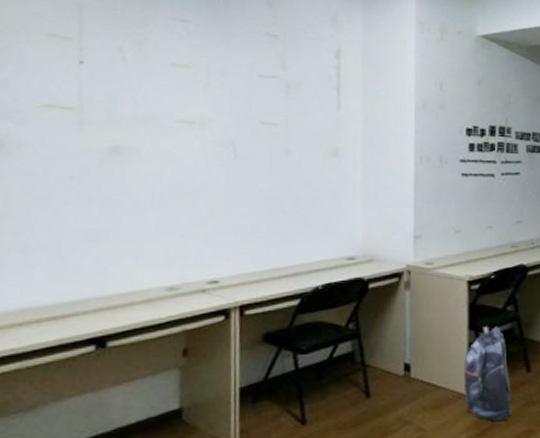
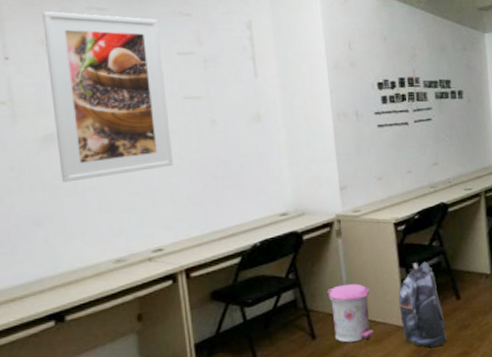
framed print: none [121,18,243,199] -> present [42,11,173,183]
trash can: none [388,341,434,405] -> present [327,283,374,343]

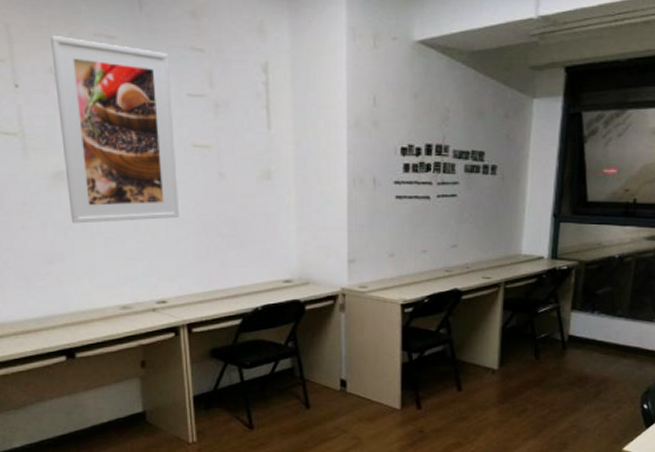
trash can: present [327,283,374,343] -> none [325,359,368,416]
backpack: present [398,261,447,349] -> none [396,348,442,434]

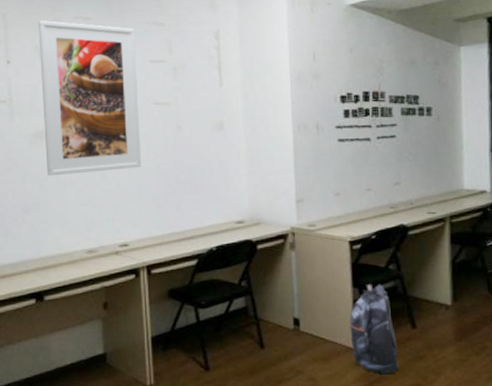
backpack: none [396,348,442,434] -> present [349,284,399,375]

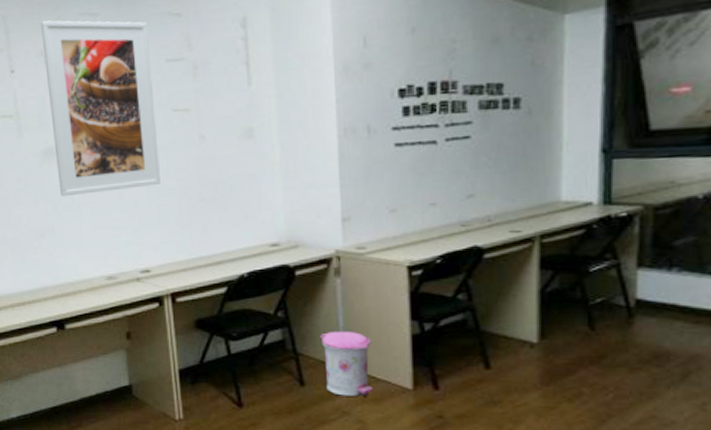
trash can: none [278,297,322,357] -> present [320,331,373,396]
backpack: present [349,284,399,375] -> none [406,316,467,420]

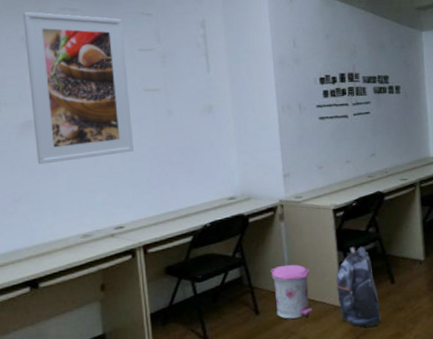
backpack: none [406,316,467,420] -> present [336,246,381,328]

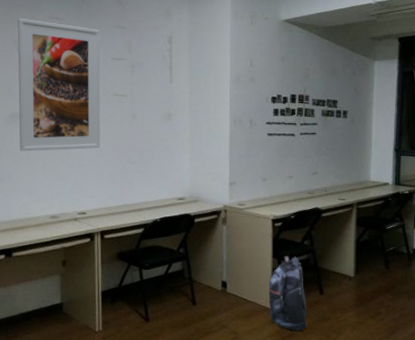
trash can: present [270,264,313,319] -> none [209,264,245,314]

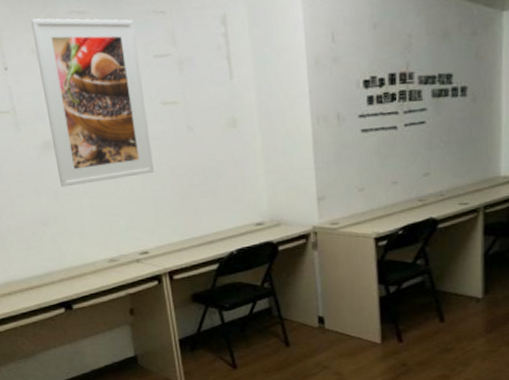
backpack: present [268,256,307,332] -> none [375,280,426,368]

